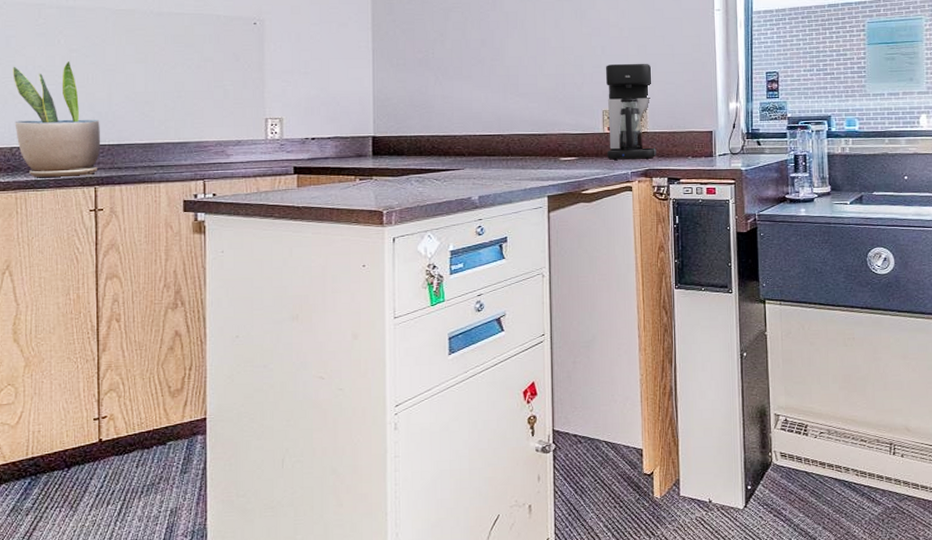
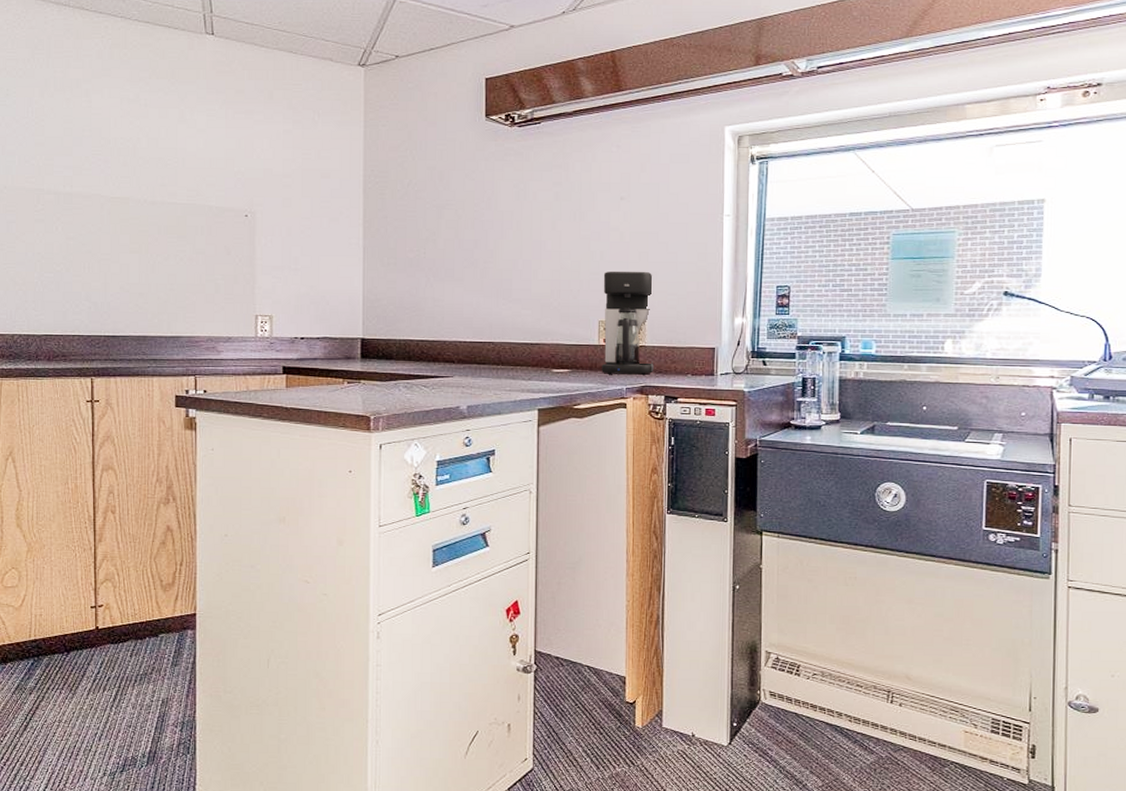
potted plant: present [13,61,101,178] -> none [13,249,97,367]

